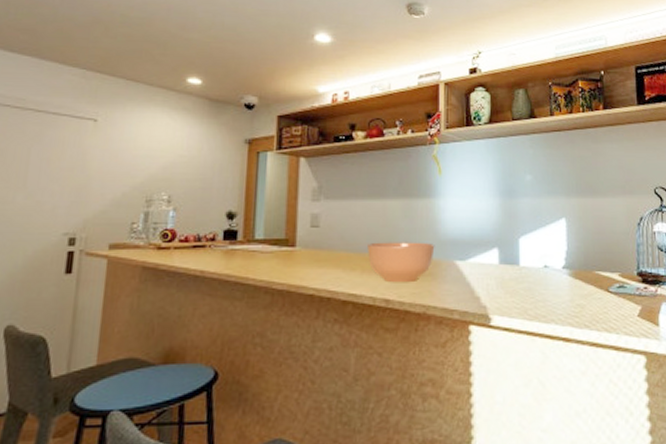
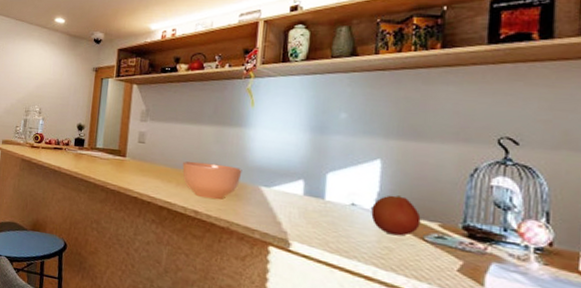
fruit: none [562,252,604,292] -> present [371,195,421,236]

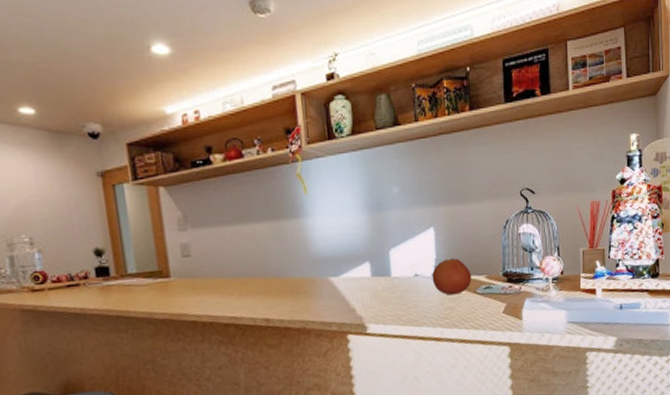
bowl: present [182,161,243,200] -> none [242,262,308,303]

